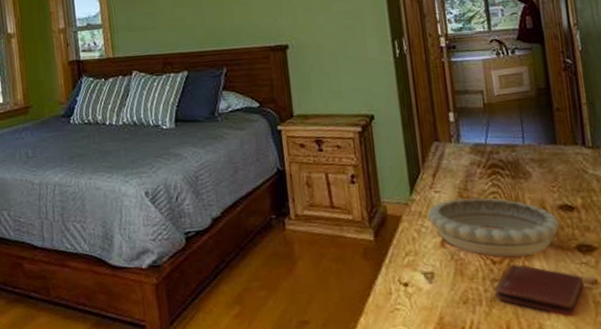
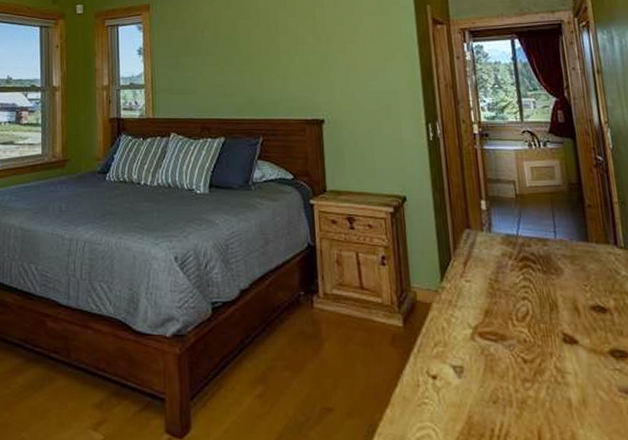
decorative bowl: present [427,197,560,258] -> none [457,289,592,357]
wallet: present [494,264,585,316] -> none [525,364,619,426]

